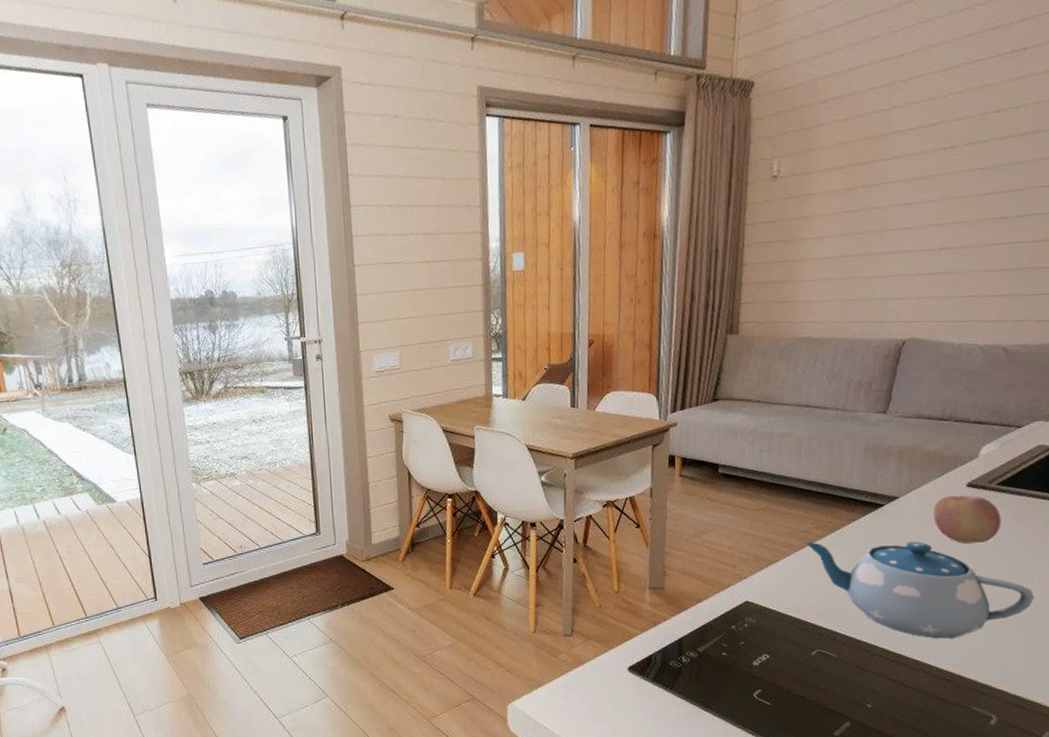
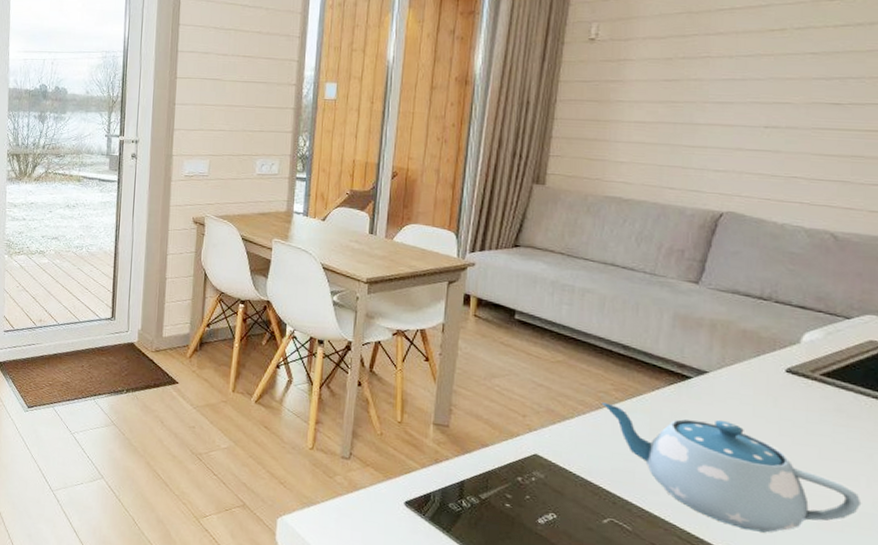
fruit: present [933,495,1001,544] -> none [746,378,824,435]

